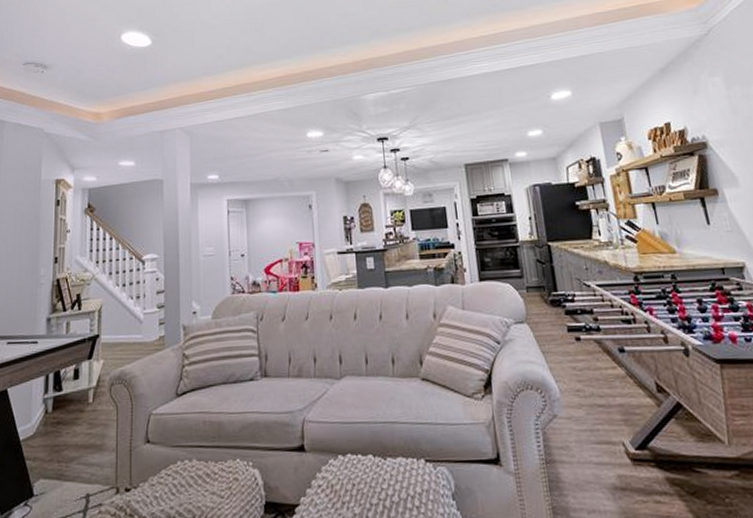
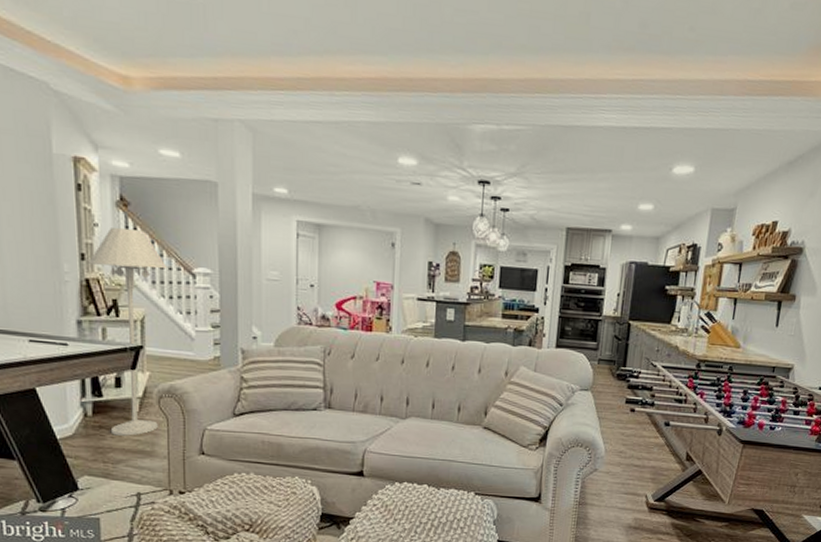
floor lamp: none [60,230,122,431] -> present [89,228,167,436]

